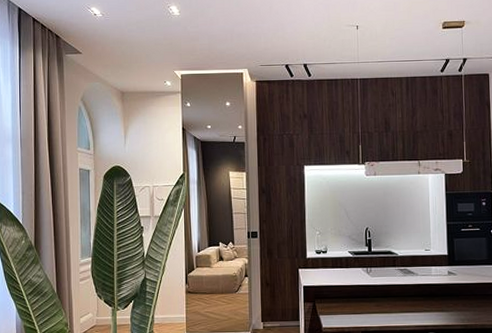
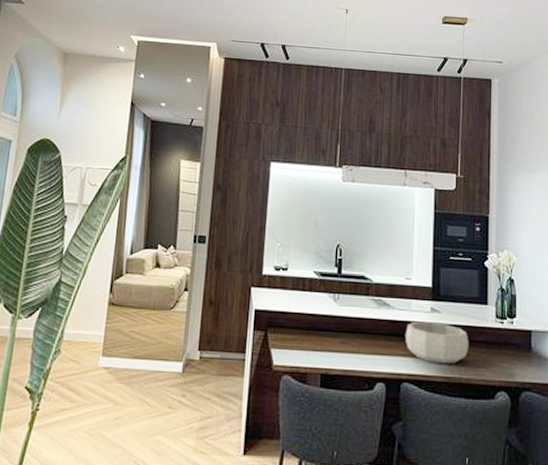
decorative bowl: none [427,283,482,315] -> present [405,321,469,365]

